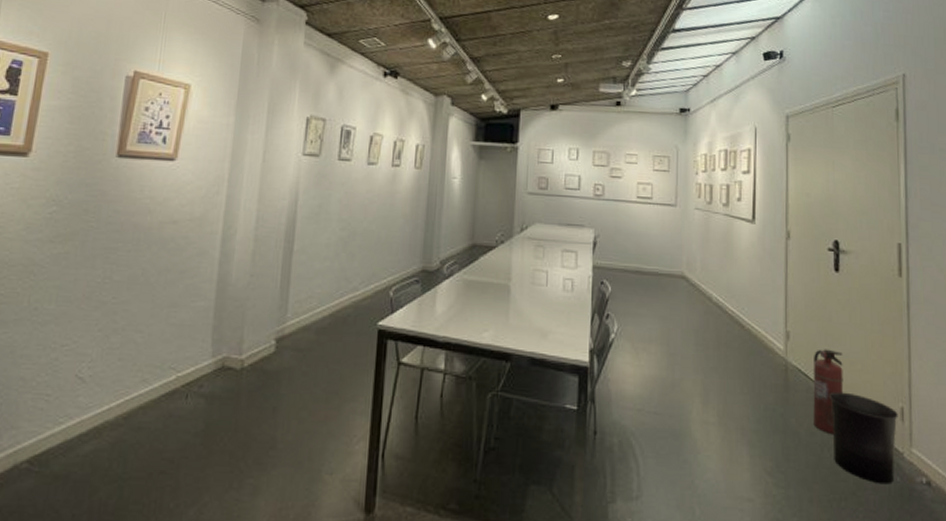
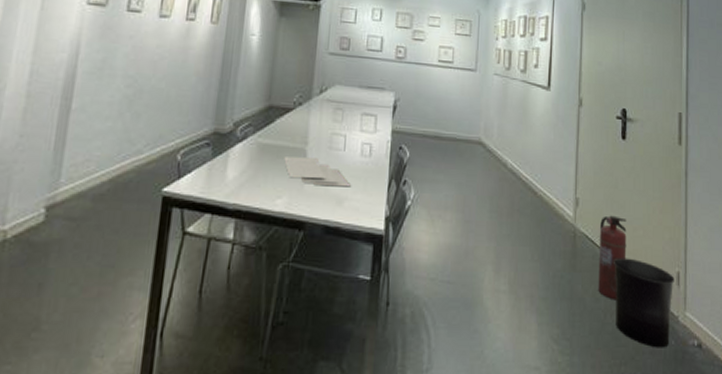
papers: none [489,292,554,321] -> present [284,157,350,187]

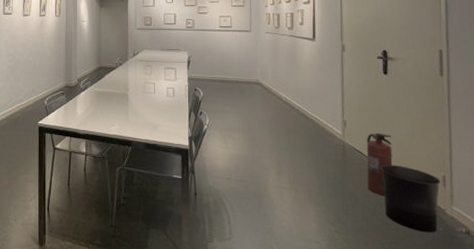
papers: present [284,157,350,187] -> none [113,99,161,118]

